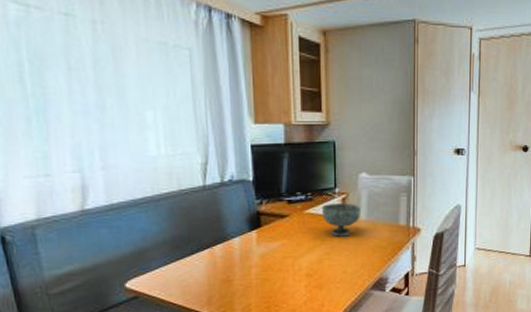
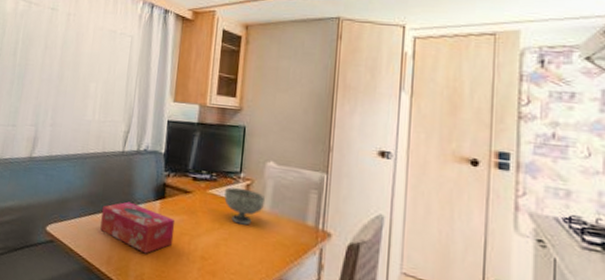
tissue box: none [191,237,277,285] -> present [100,201,176,254]

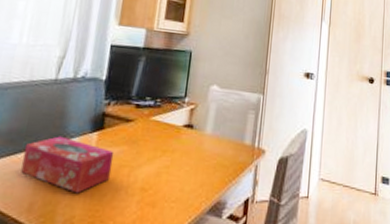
bowl: present [224,187,266,225] -> none [168,113,209,150]

